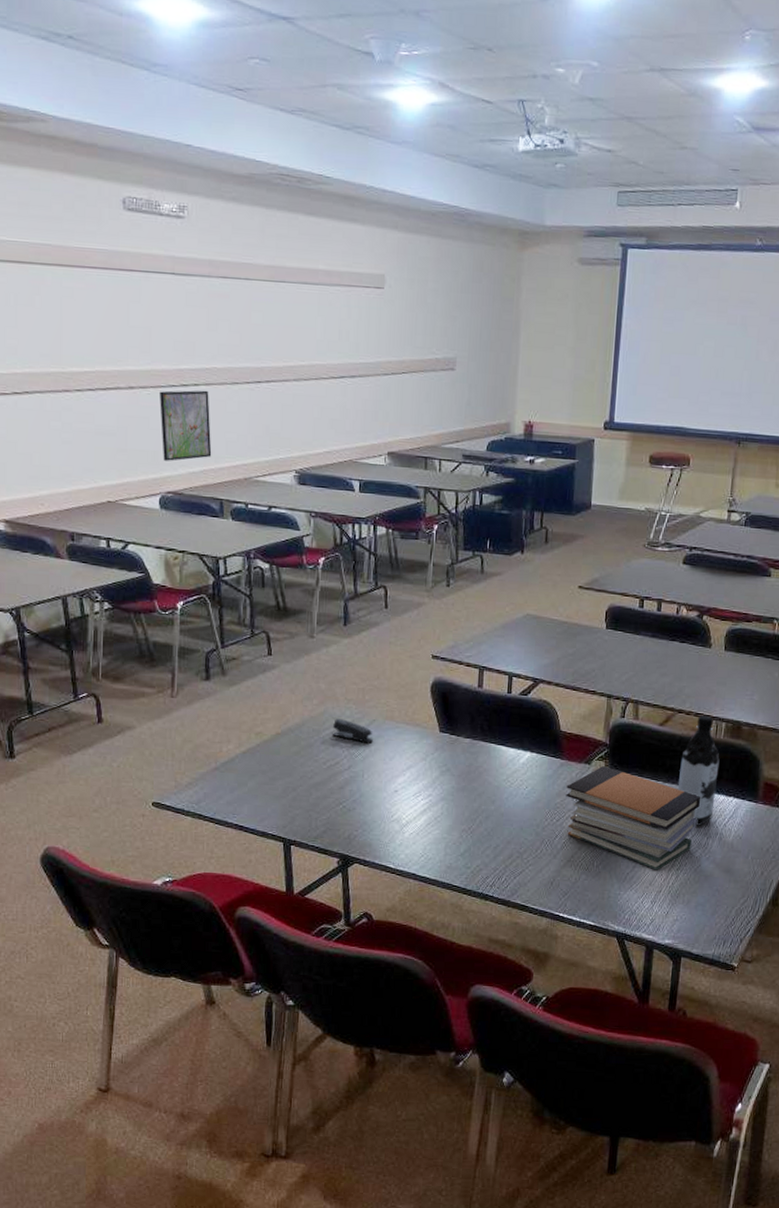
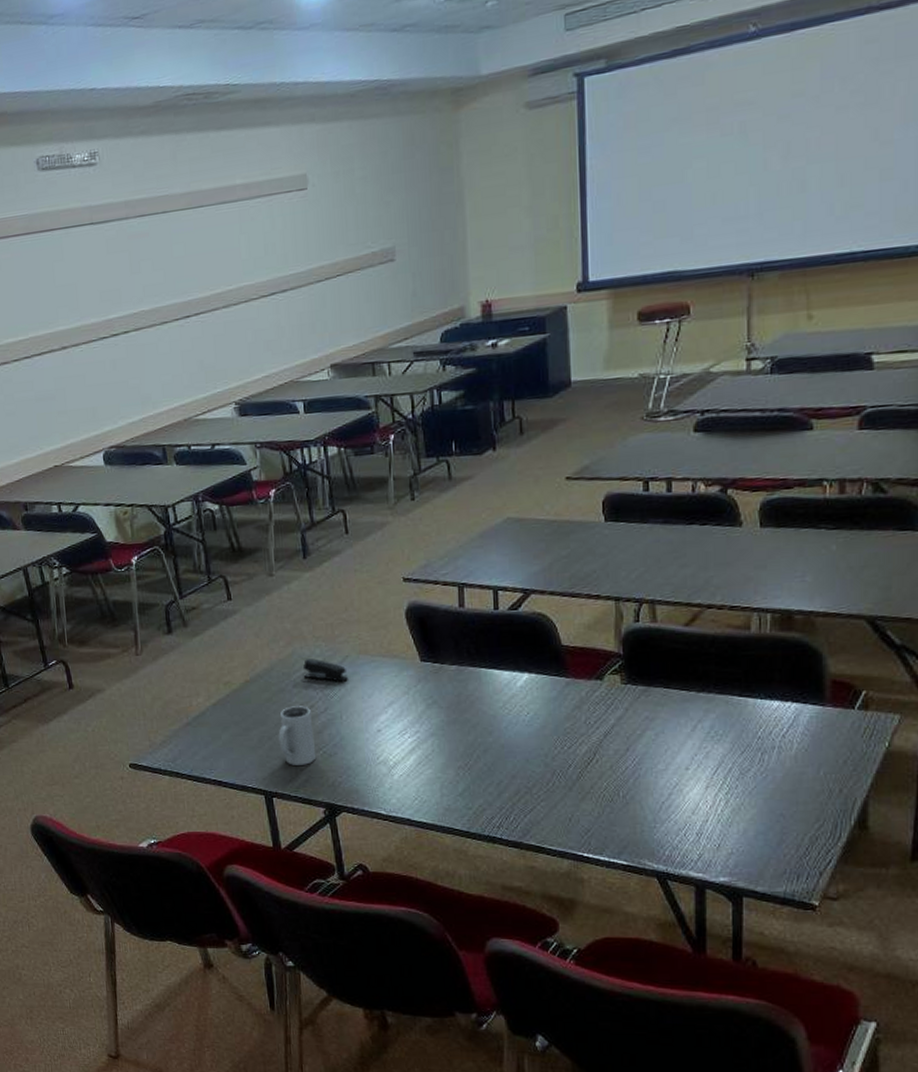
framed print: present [160,390,212,461] -> none [92,336,149,416]
mug: none [302,761,336,817] -> present [278,706,315,765]
book stack: present [566,766,702,871] -> none [576,680,749,797]
water bottle: present [677,715,720,826] -> none [715,607,768,740]

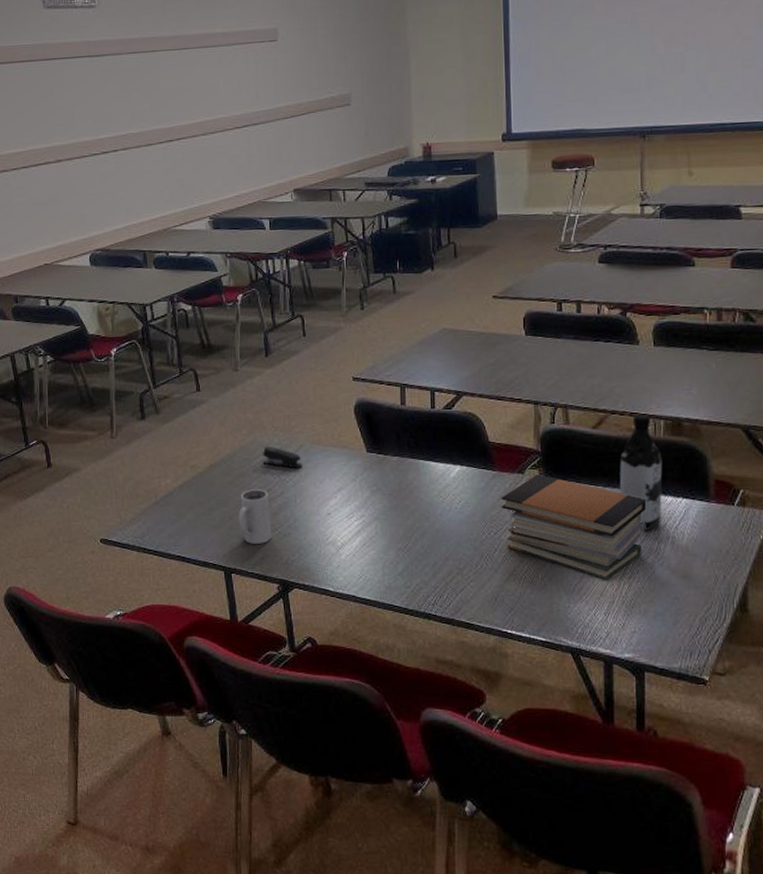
book stack: none [576,680,749,797] -> present [501,474,647,580]
water bottle: none [715,607,768,740] -> present [619,414,663,530]

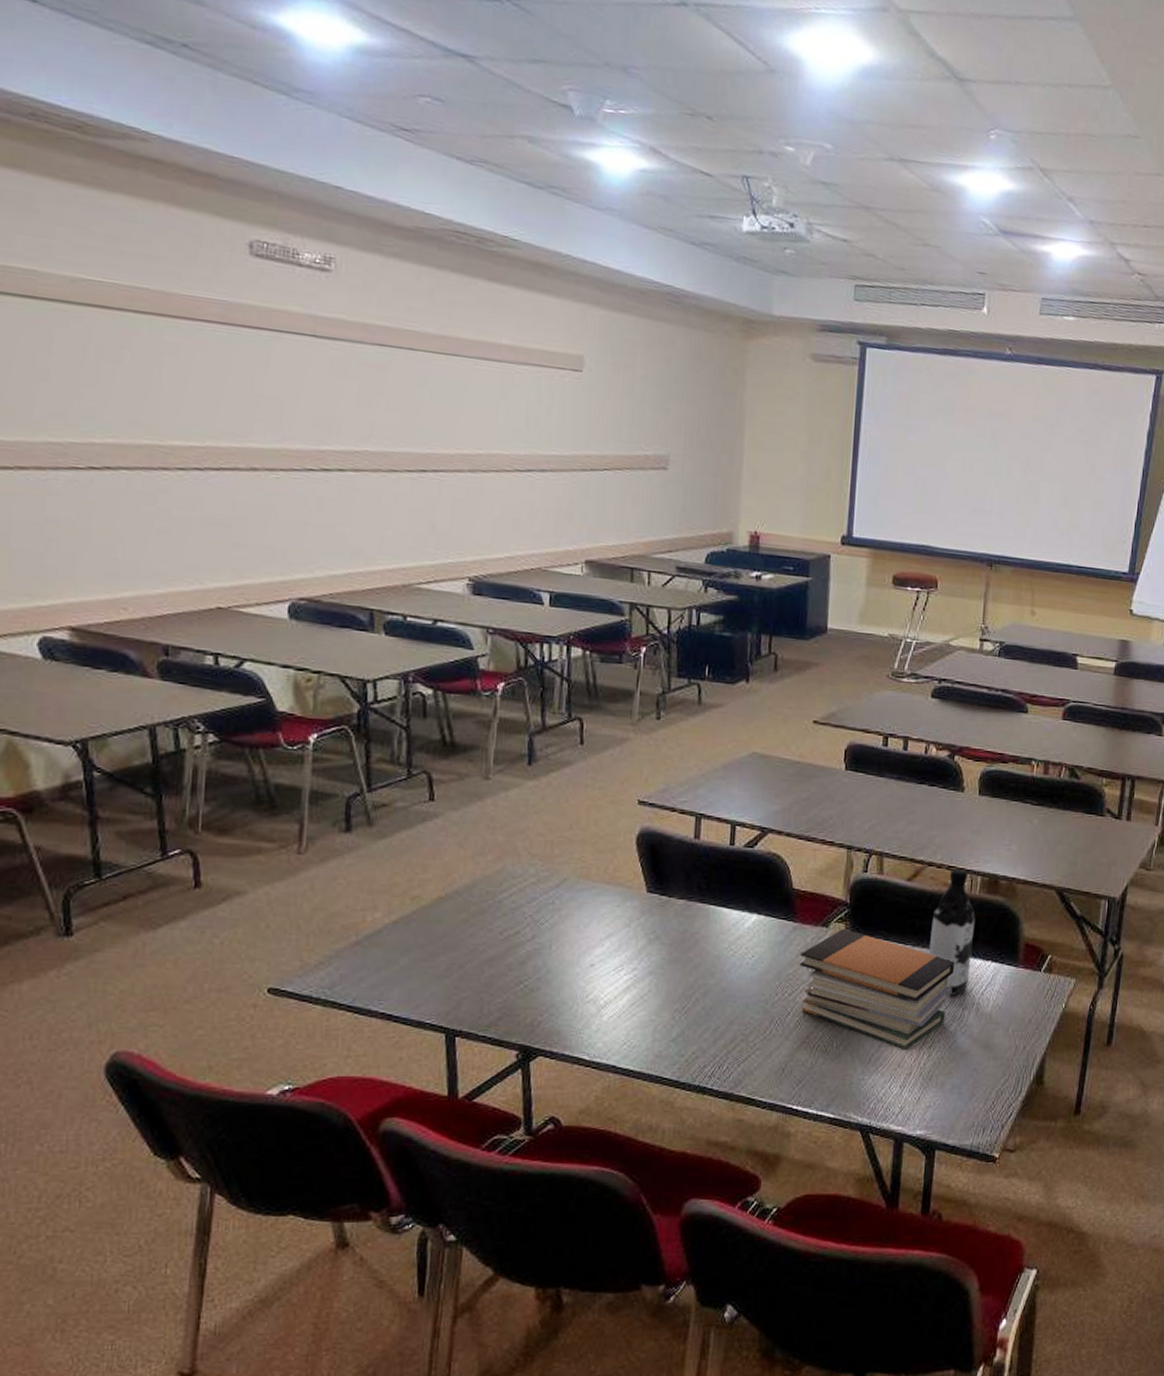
mug: present [238,489,271,544] -> none [471,931,516,1000]
stapler: present [262,446,303,467] -> none [511,878,565,906]

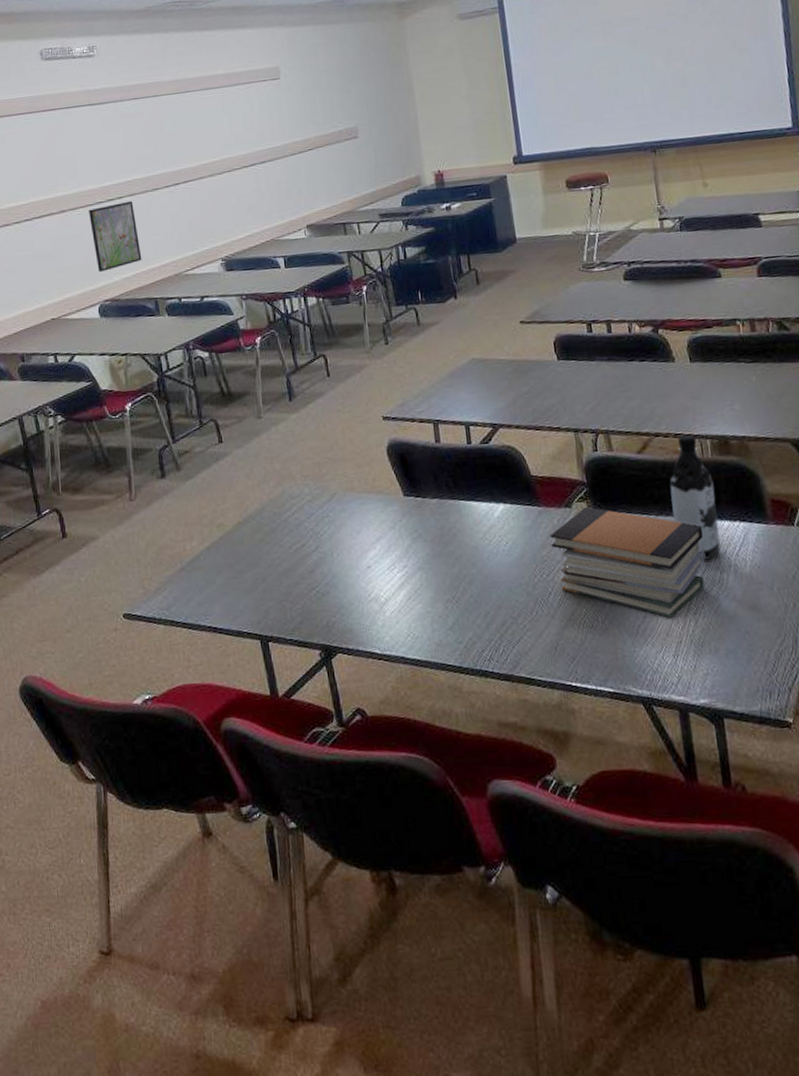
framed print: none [292,475,360,561] -> present [89,200,142,272]

